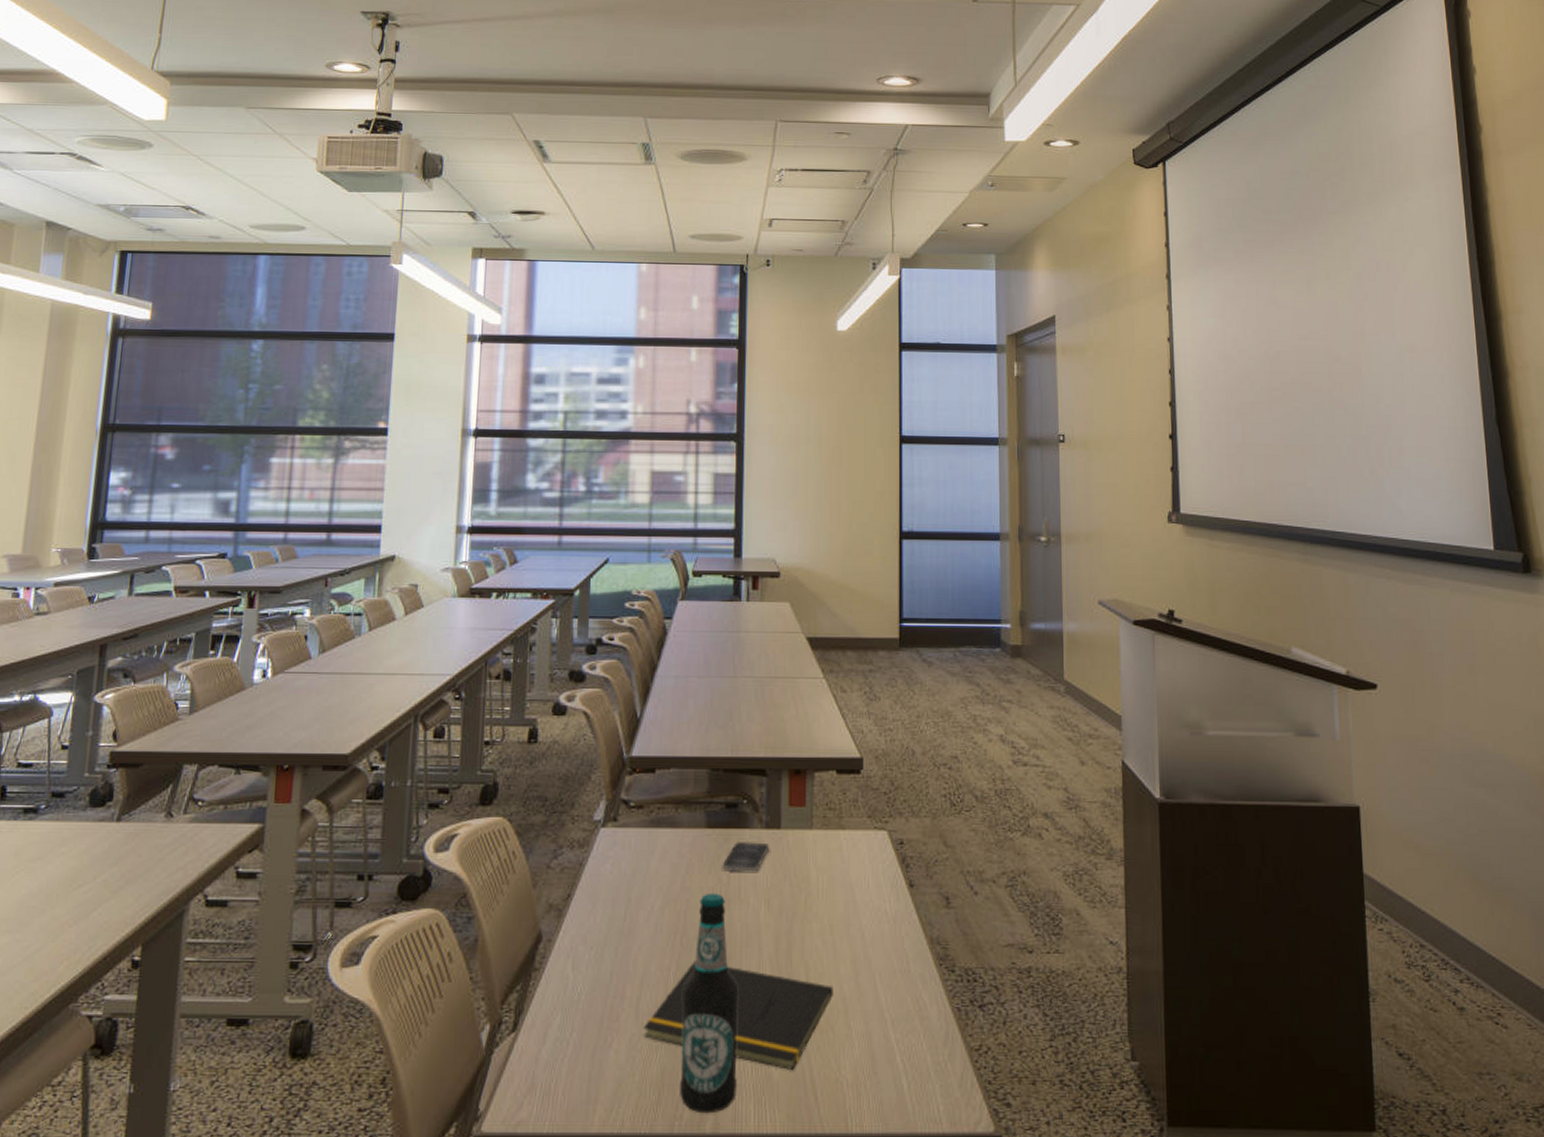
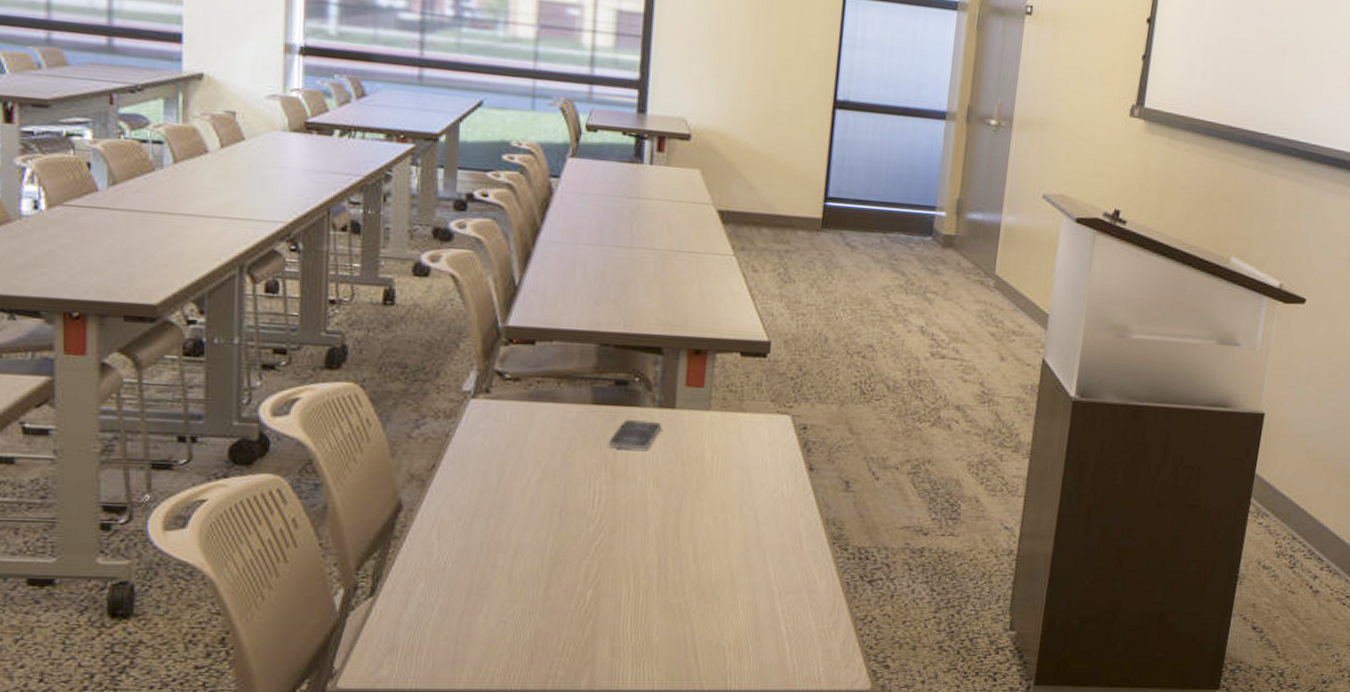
notepad: present [643,961,833,1070] -> none [516,533,721,635]
bottle: present [680,892,739,1114] -> none [554,468,621,673]

